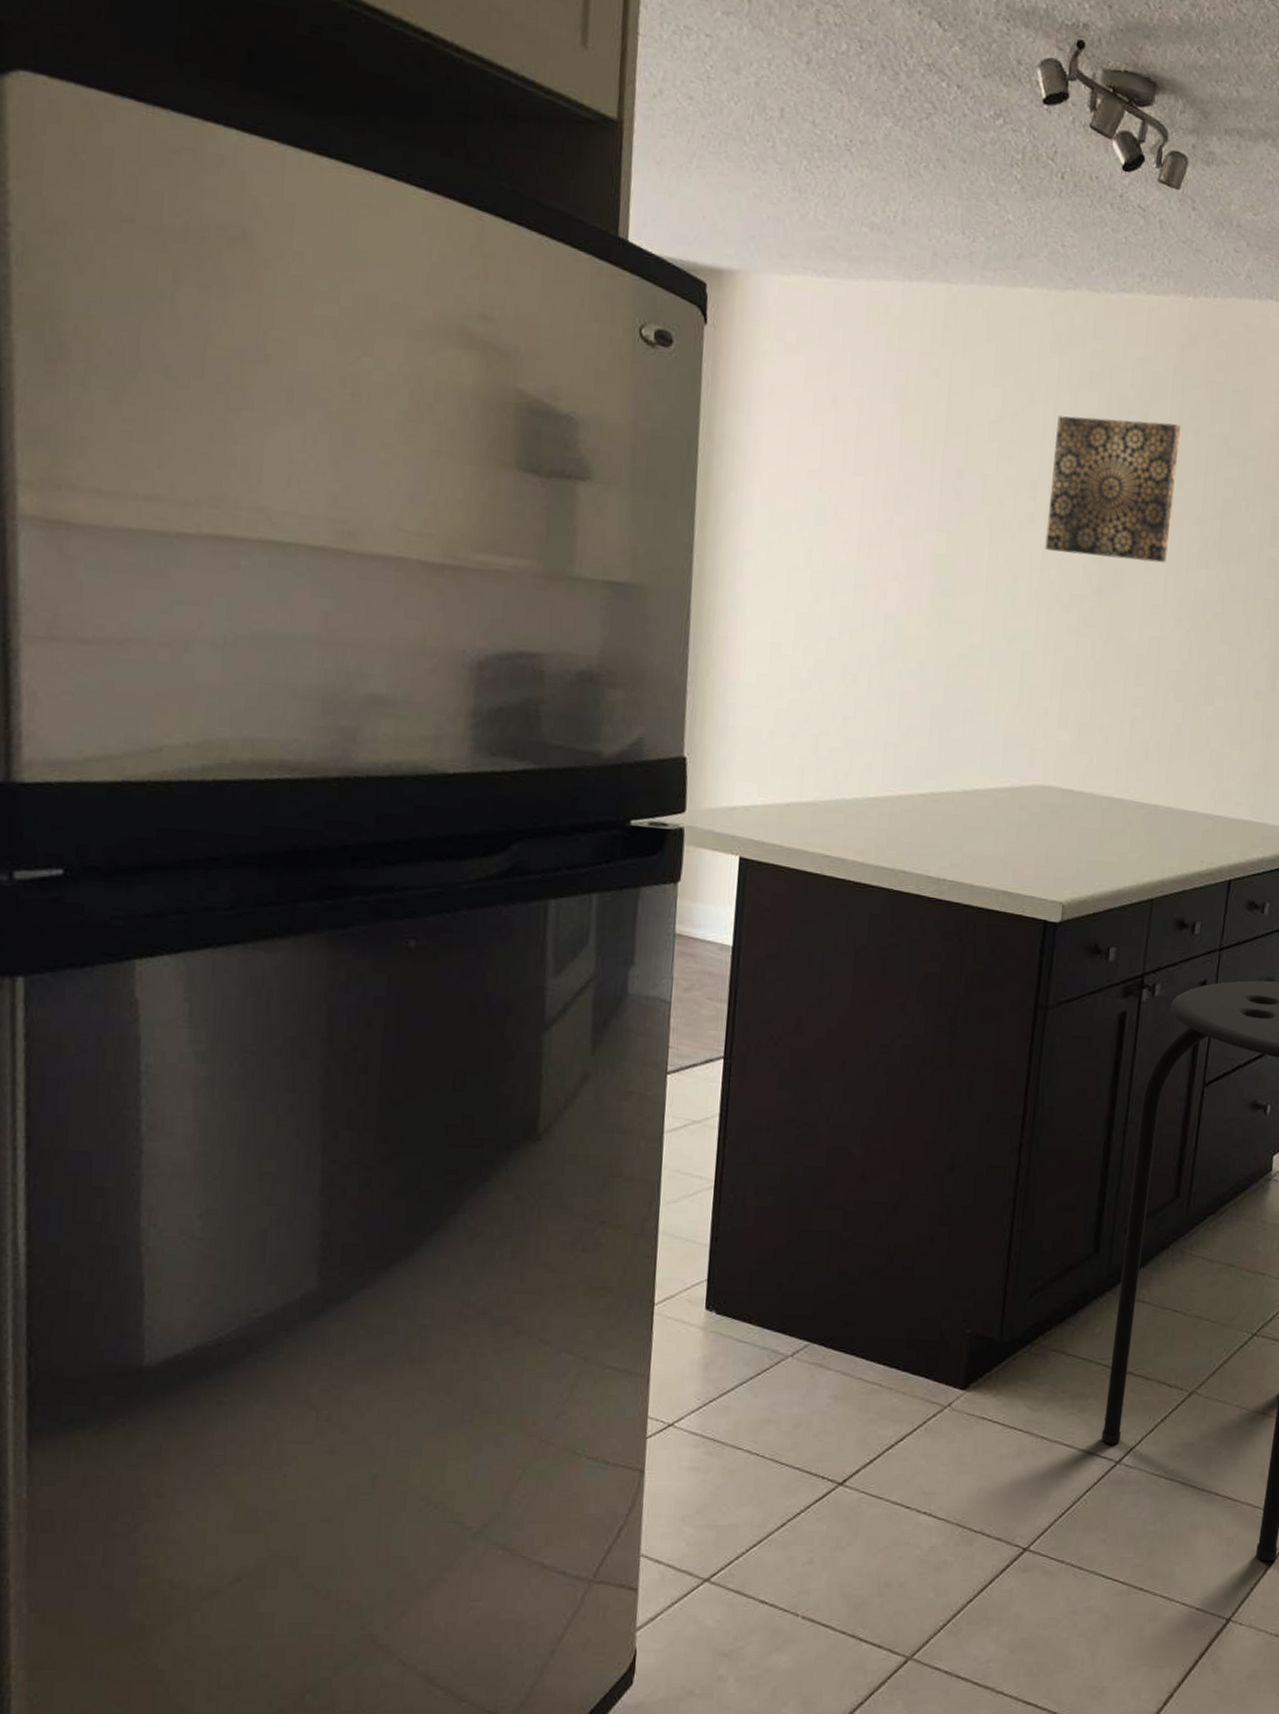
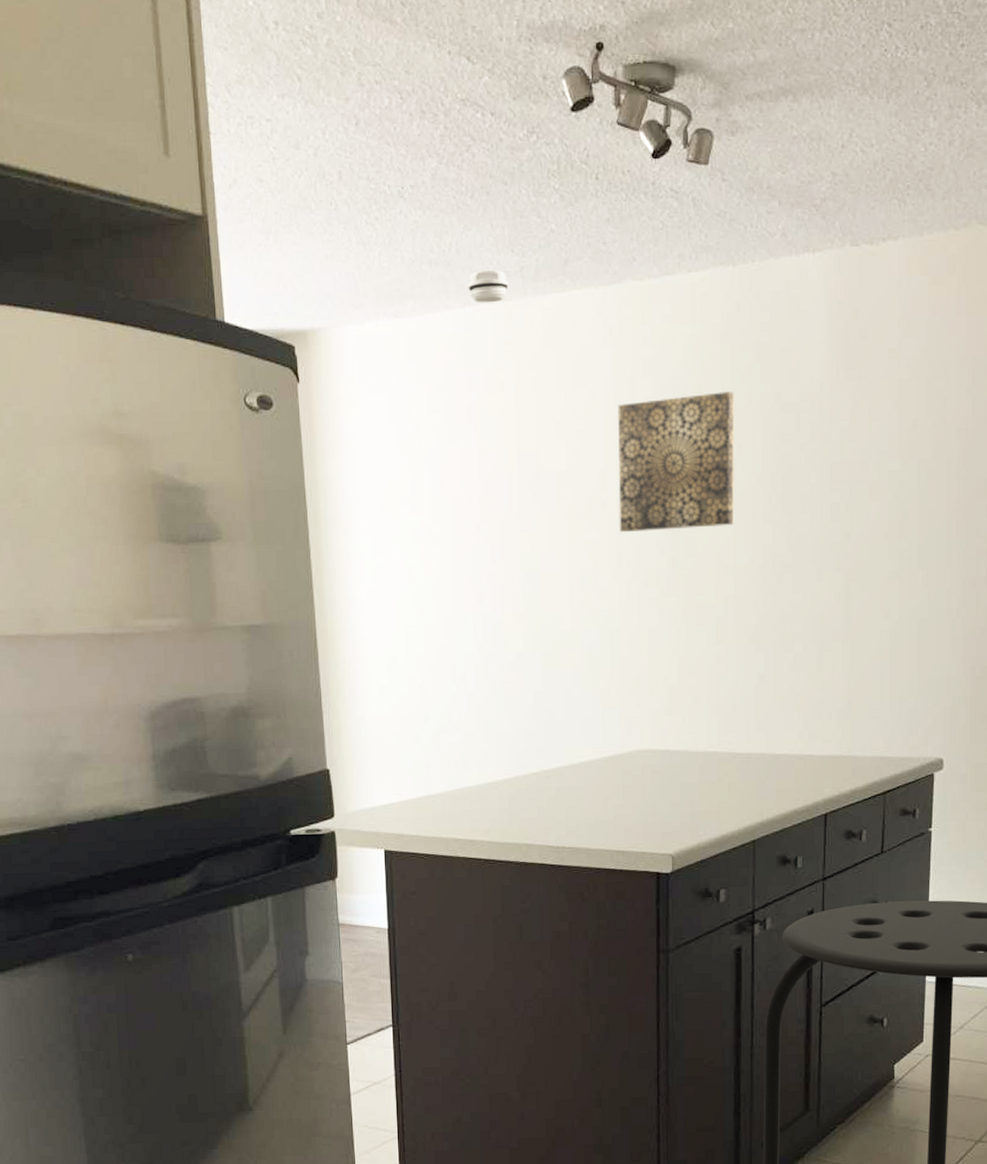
smoke detector: none [910,246,956,283] -> present [468,270,509,303]

